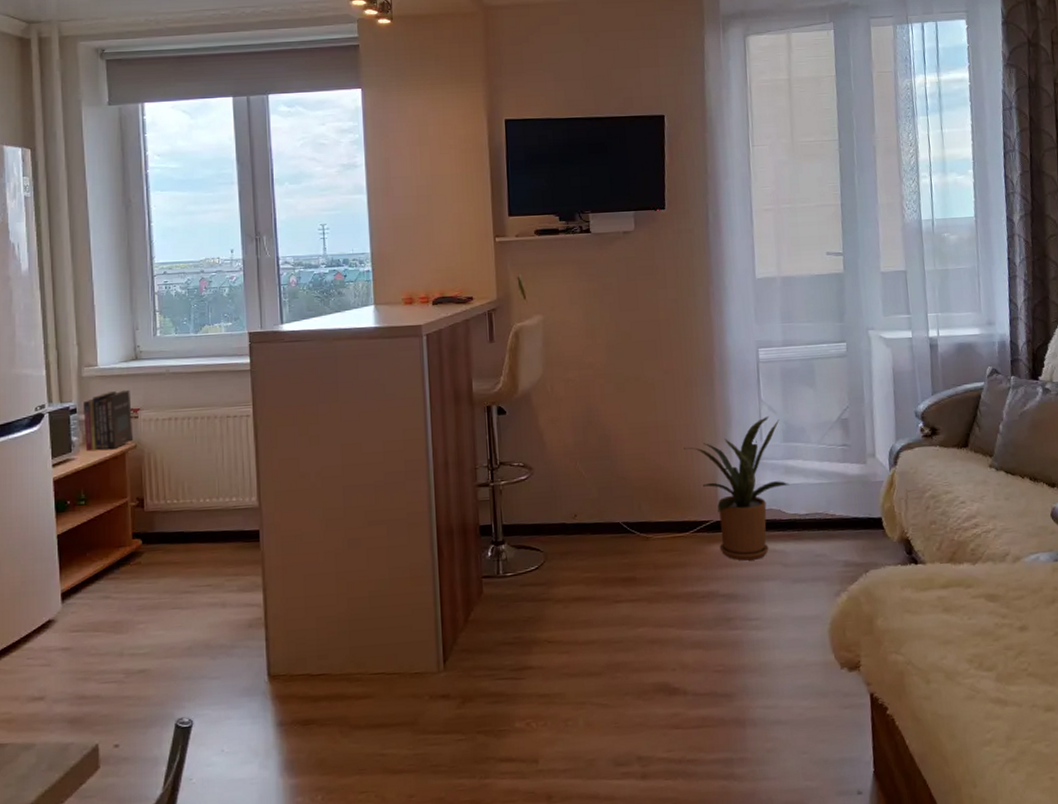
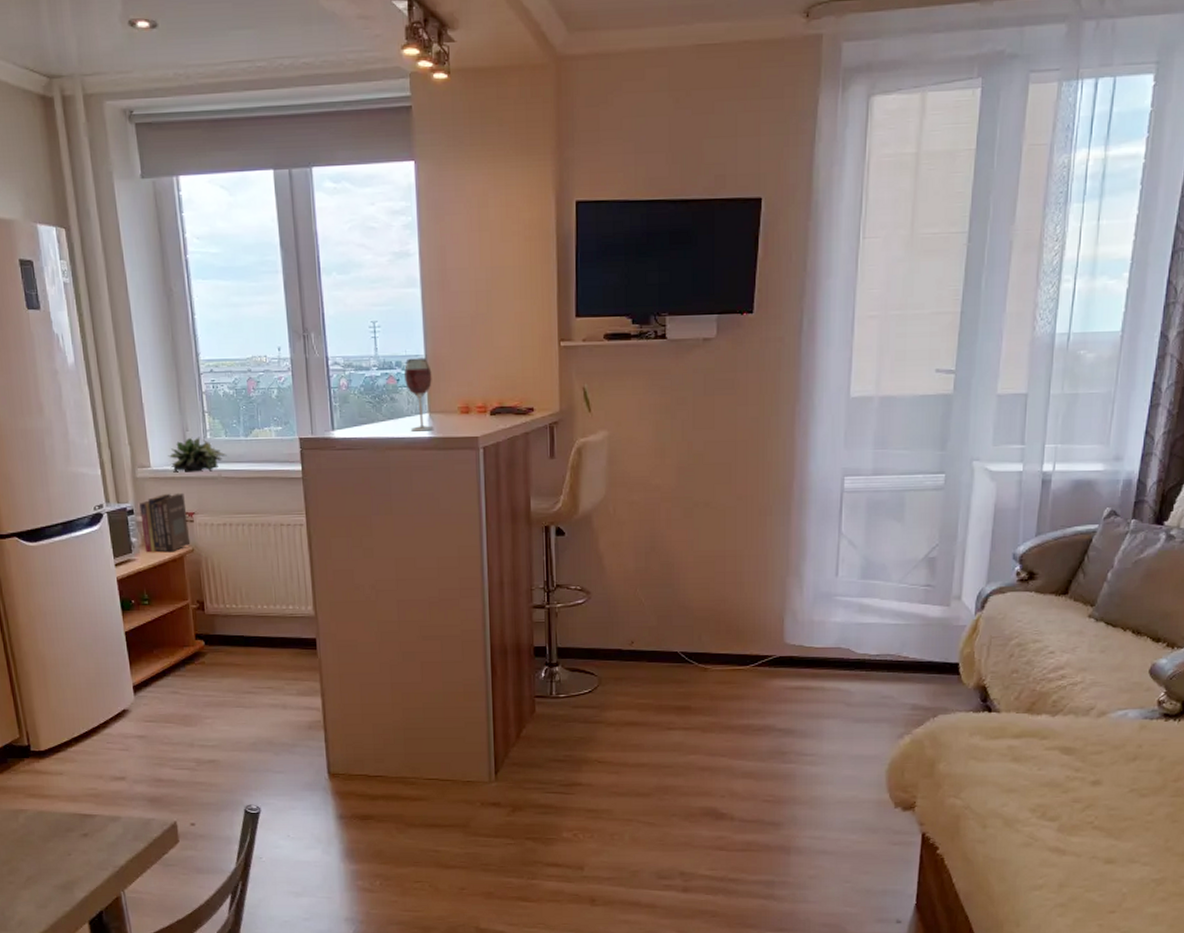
succulent plant: none [116,335,174,370] -> present [168,437,226,472]
wineglass: none [351,255,379,323] -> present [404,357,434,432]
house plant: present [684,416,789,561] -> none [751,551,862,697]

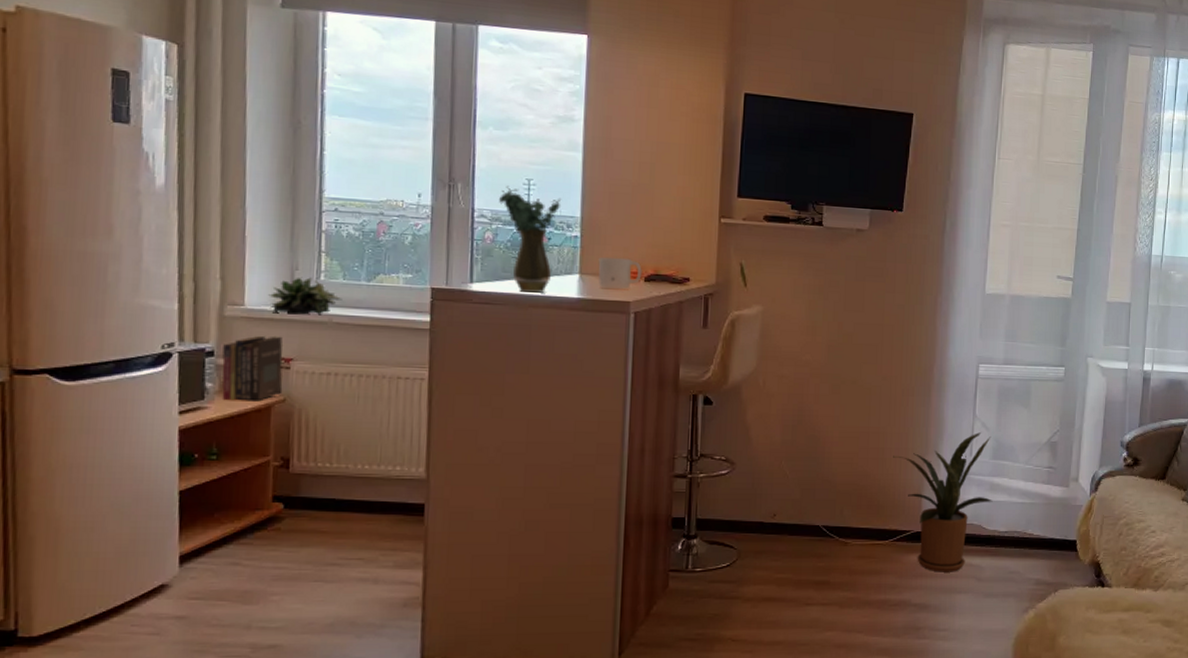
vase: none [349,330,406,435] -> present [499,185,562,293]
wineglass: present [404,357,434,432] -> none [557,218,587,292]
mug: none [445,392,487,426] -> present [598,257,642,290]
house plant: none [751,551,862,697] -> present [893,432,993,572]

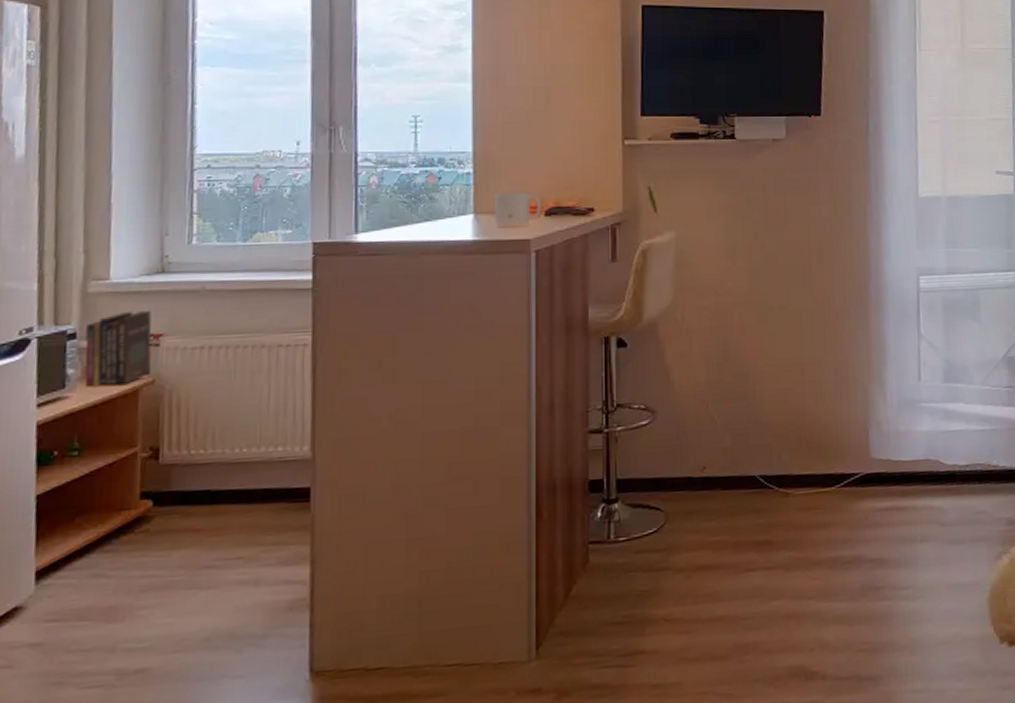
succulent plant: present [268,277,341,315] -> none [136,242,214,285]
vase: present [499,185,562,293] -> none [384,125,452,239]
house plant: present [893,432,993,572] -> none [832,353,949,520]

